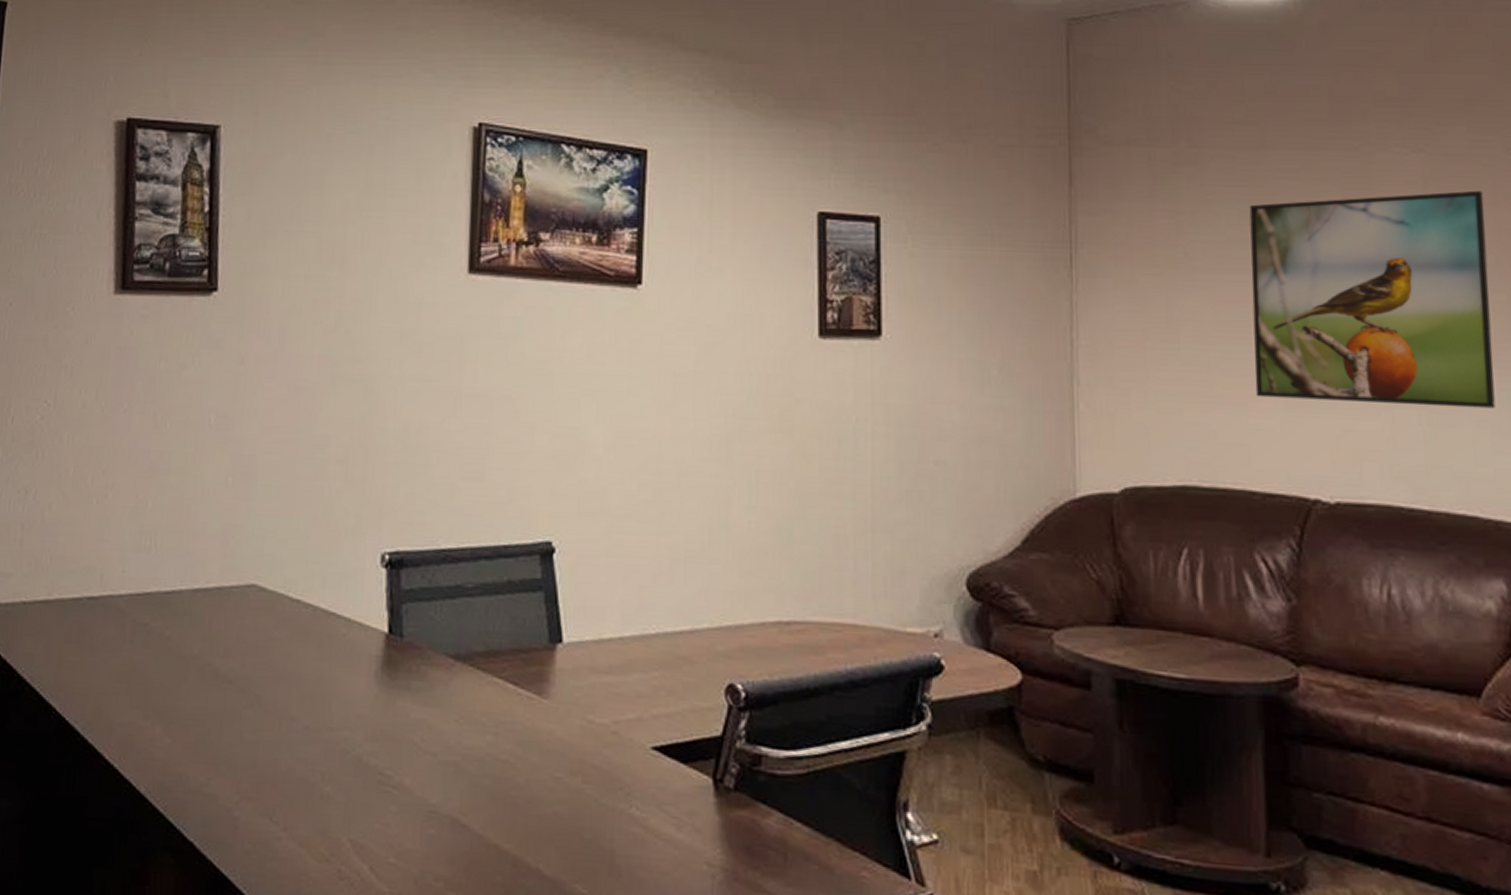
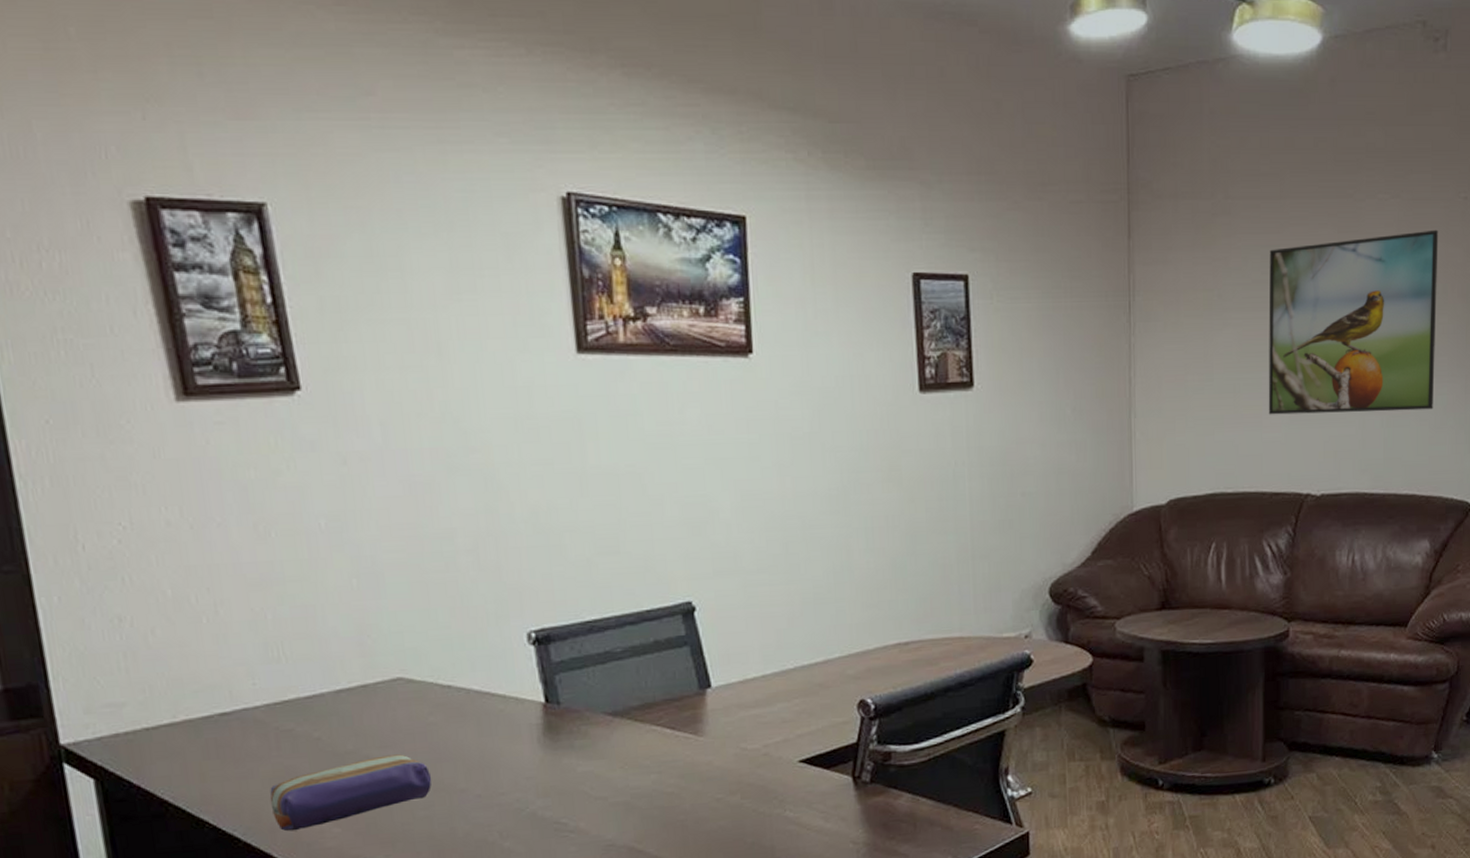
pencil case: none [113,666,266,734] -> present [270,754,432,831]

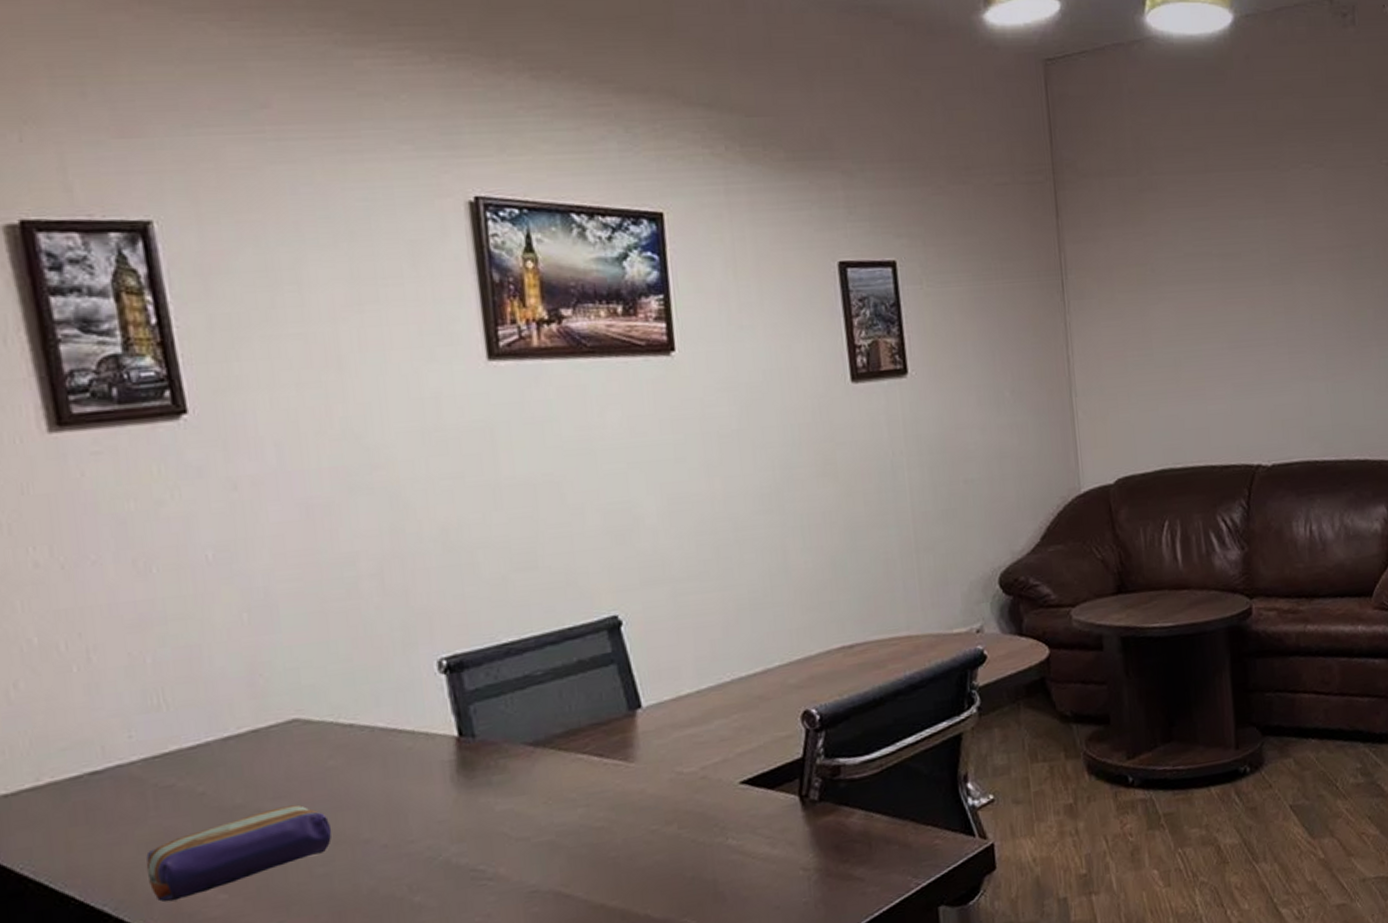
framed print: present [1268,229,1439,415] -> none [1199,196,1377,387]

